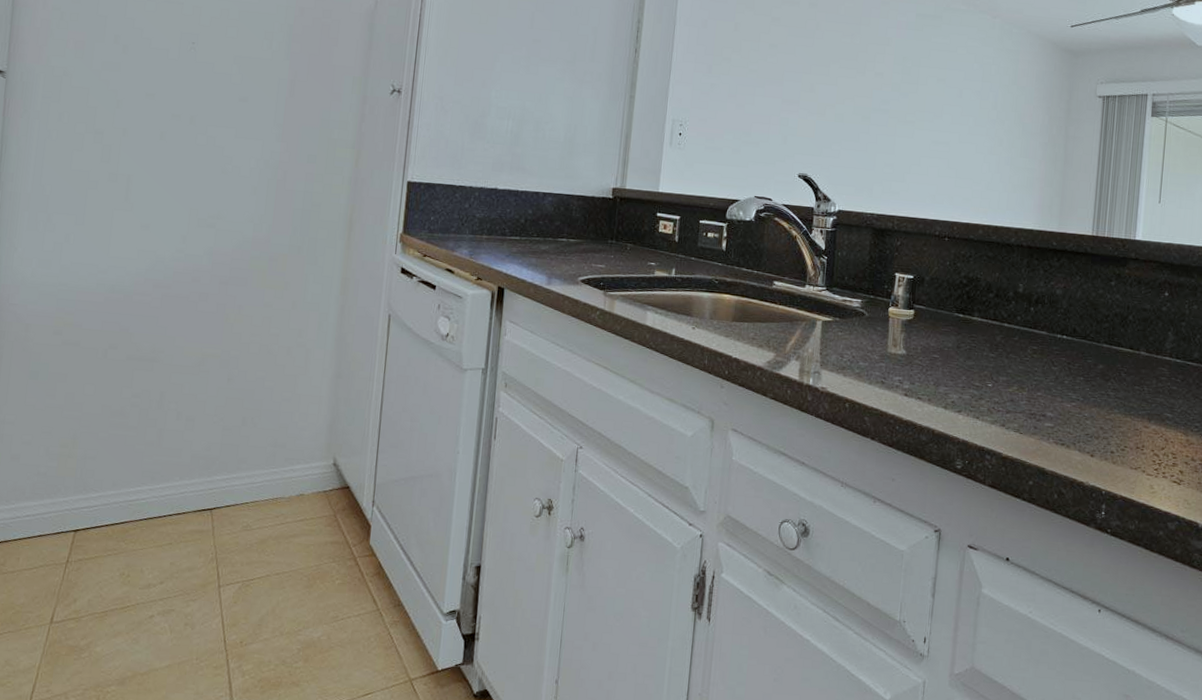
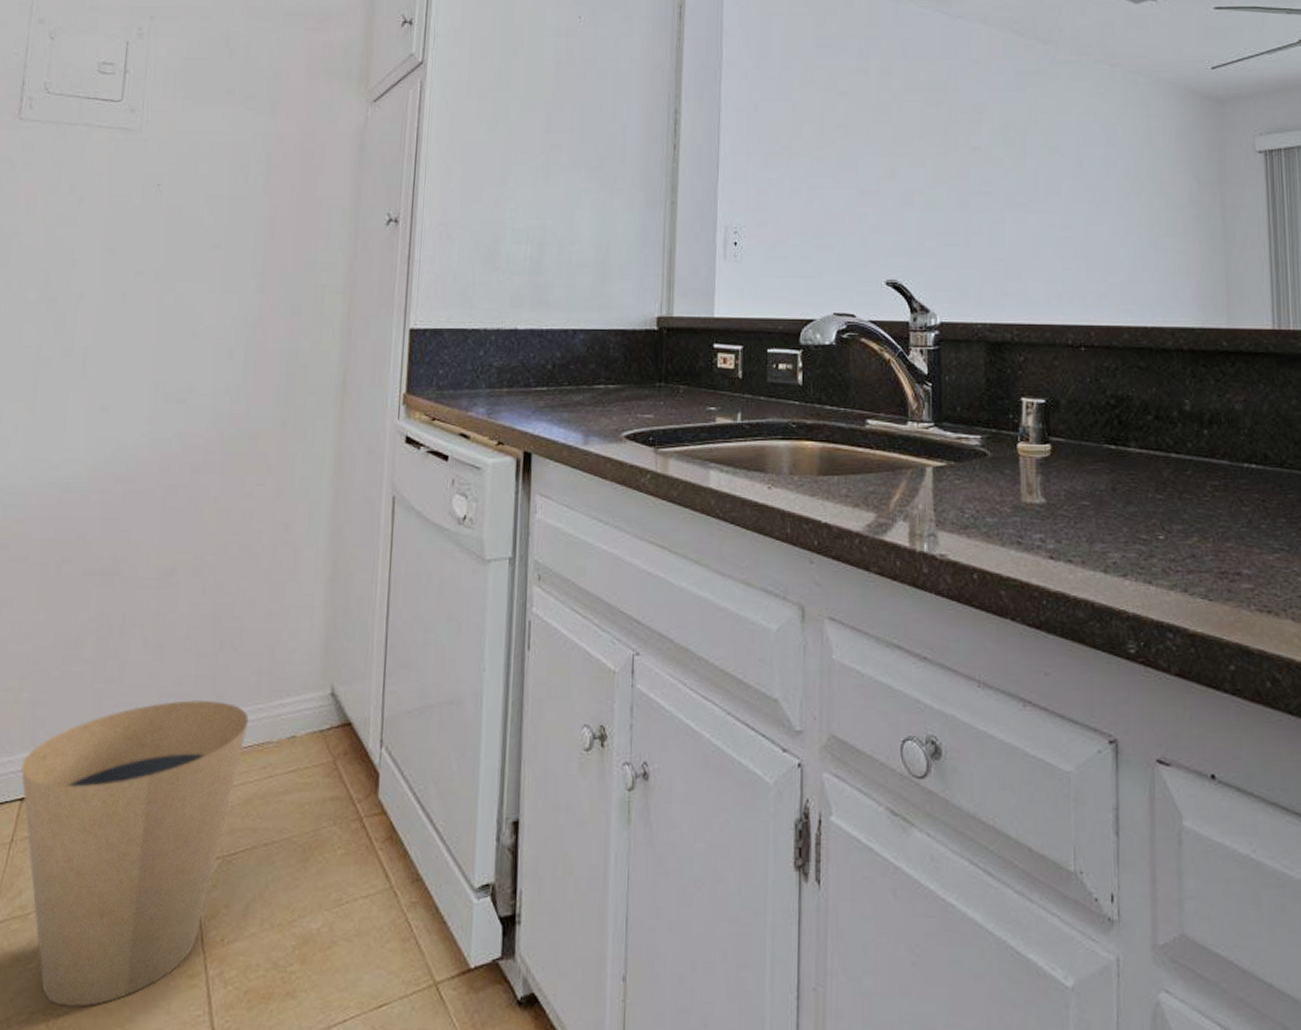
trash can: none [75,462,265,687] -> present [21,699,249,1008]

